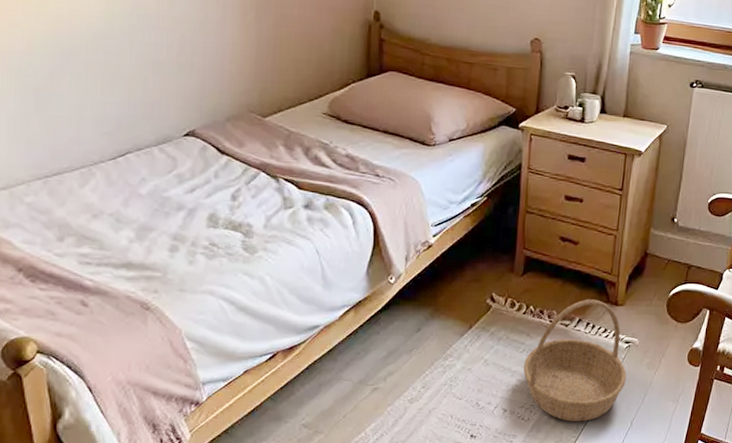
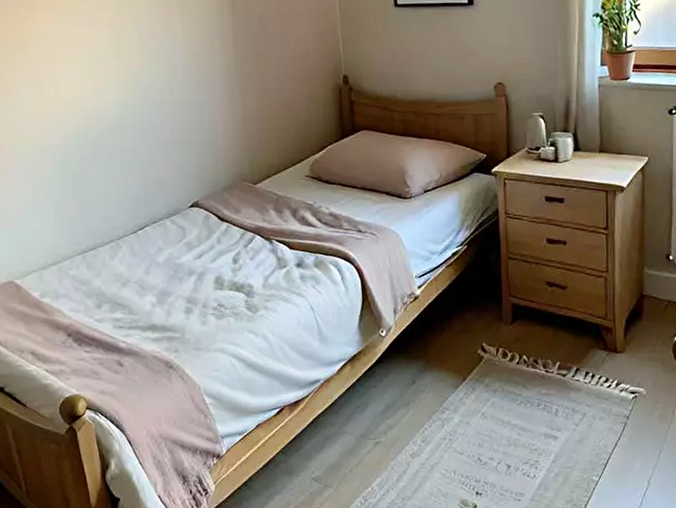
basket: present [524,299,627,422] -> none [523,346,637,480]

